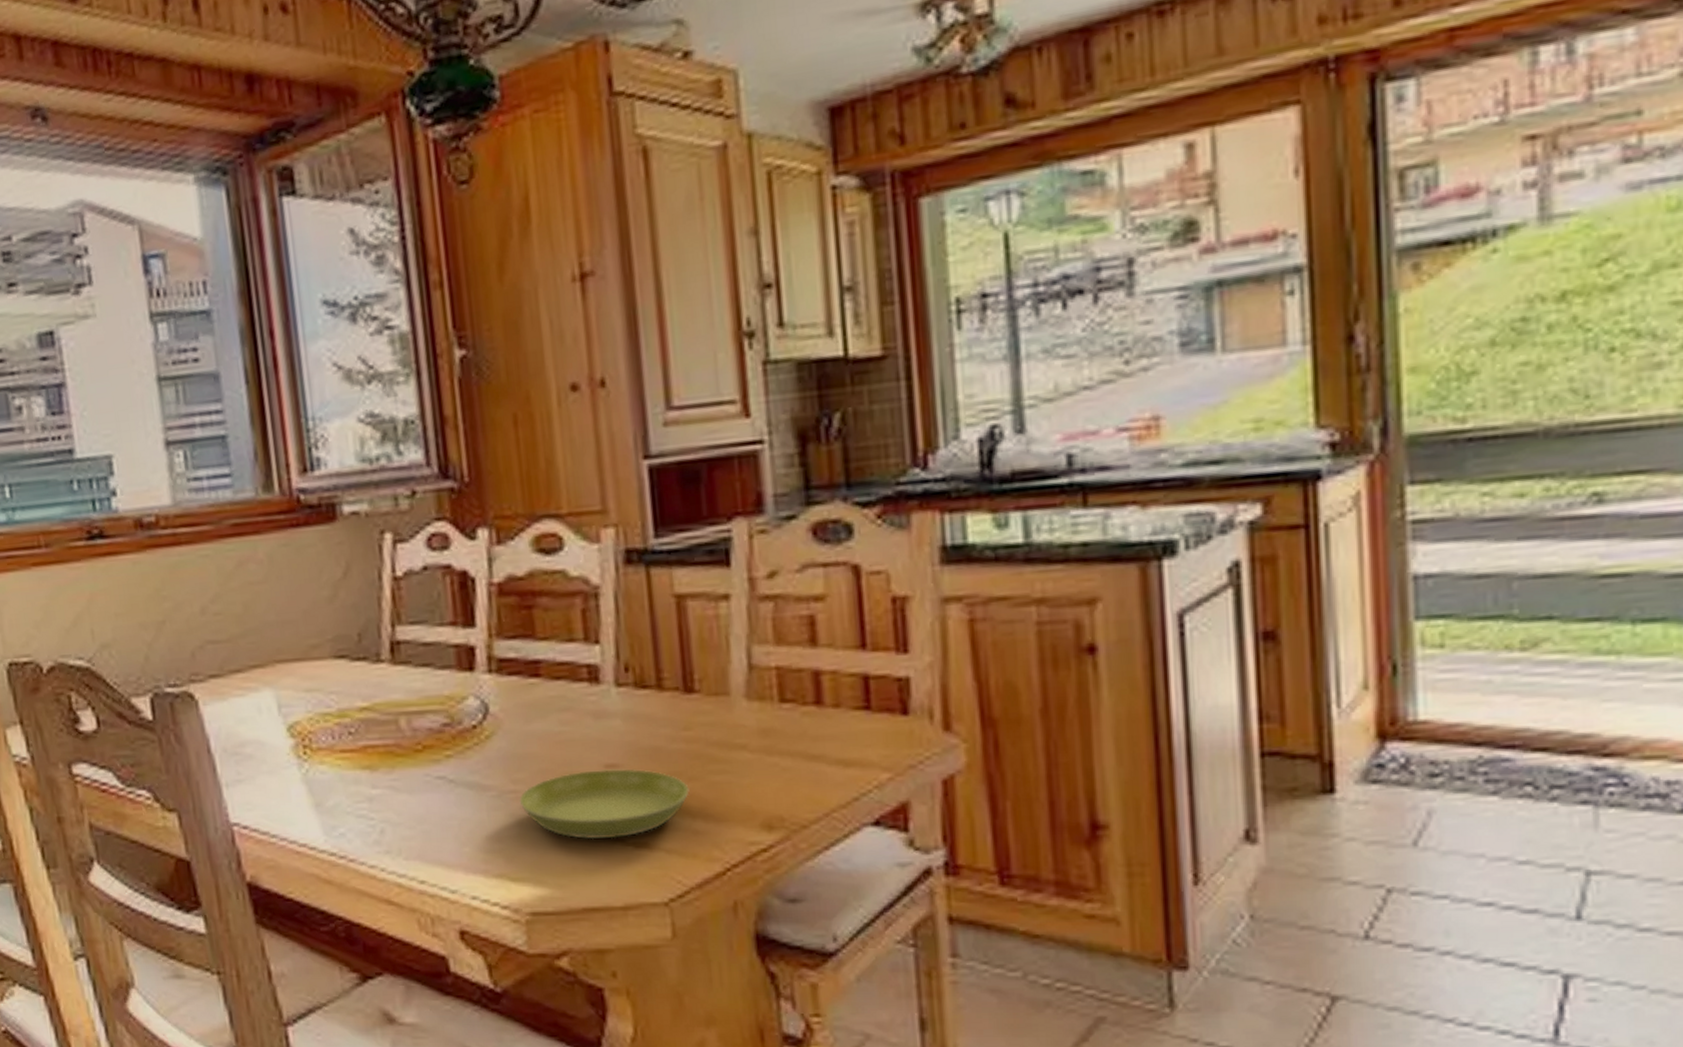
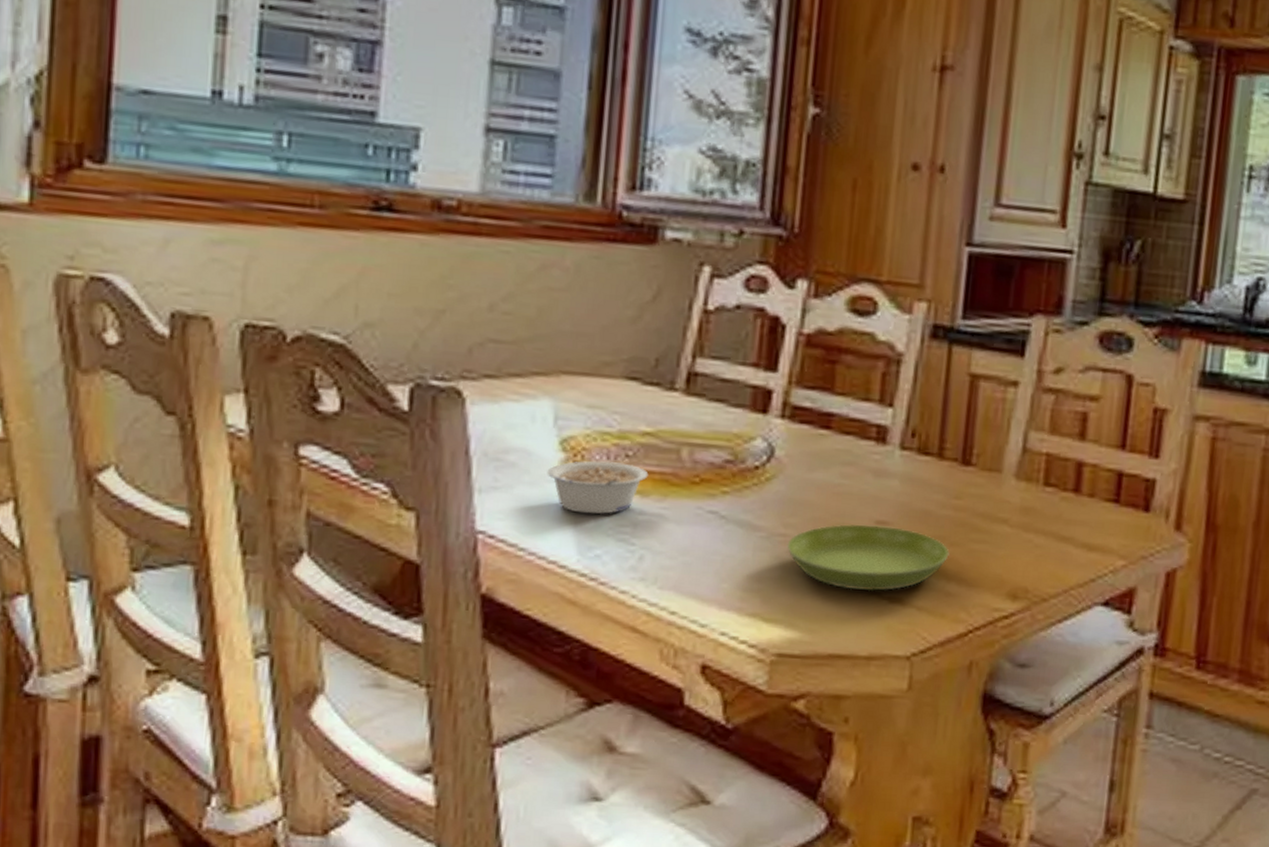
legume: none [281,740,374,795] -> present [547,460,649,514]

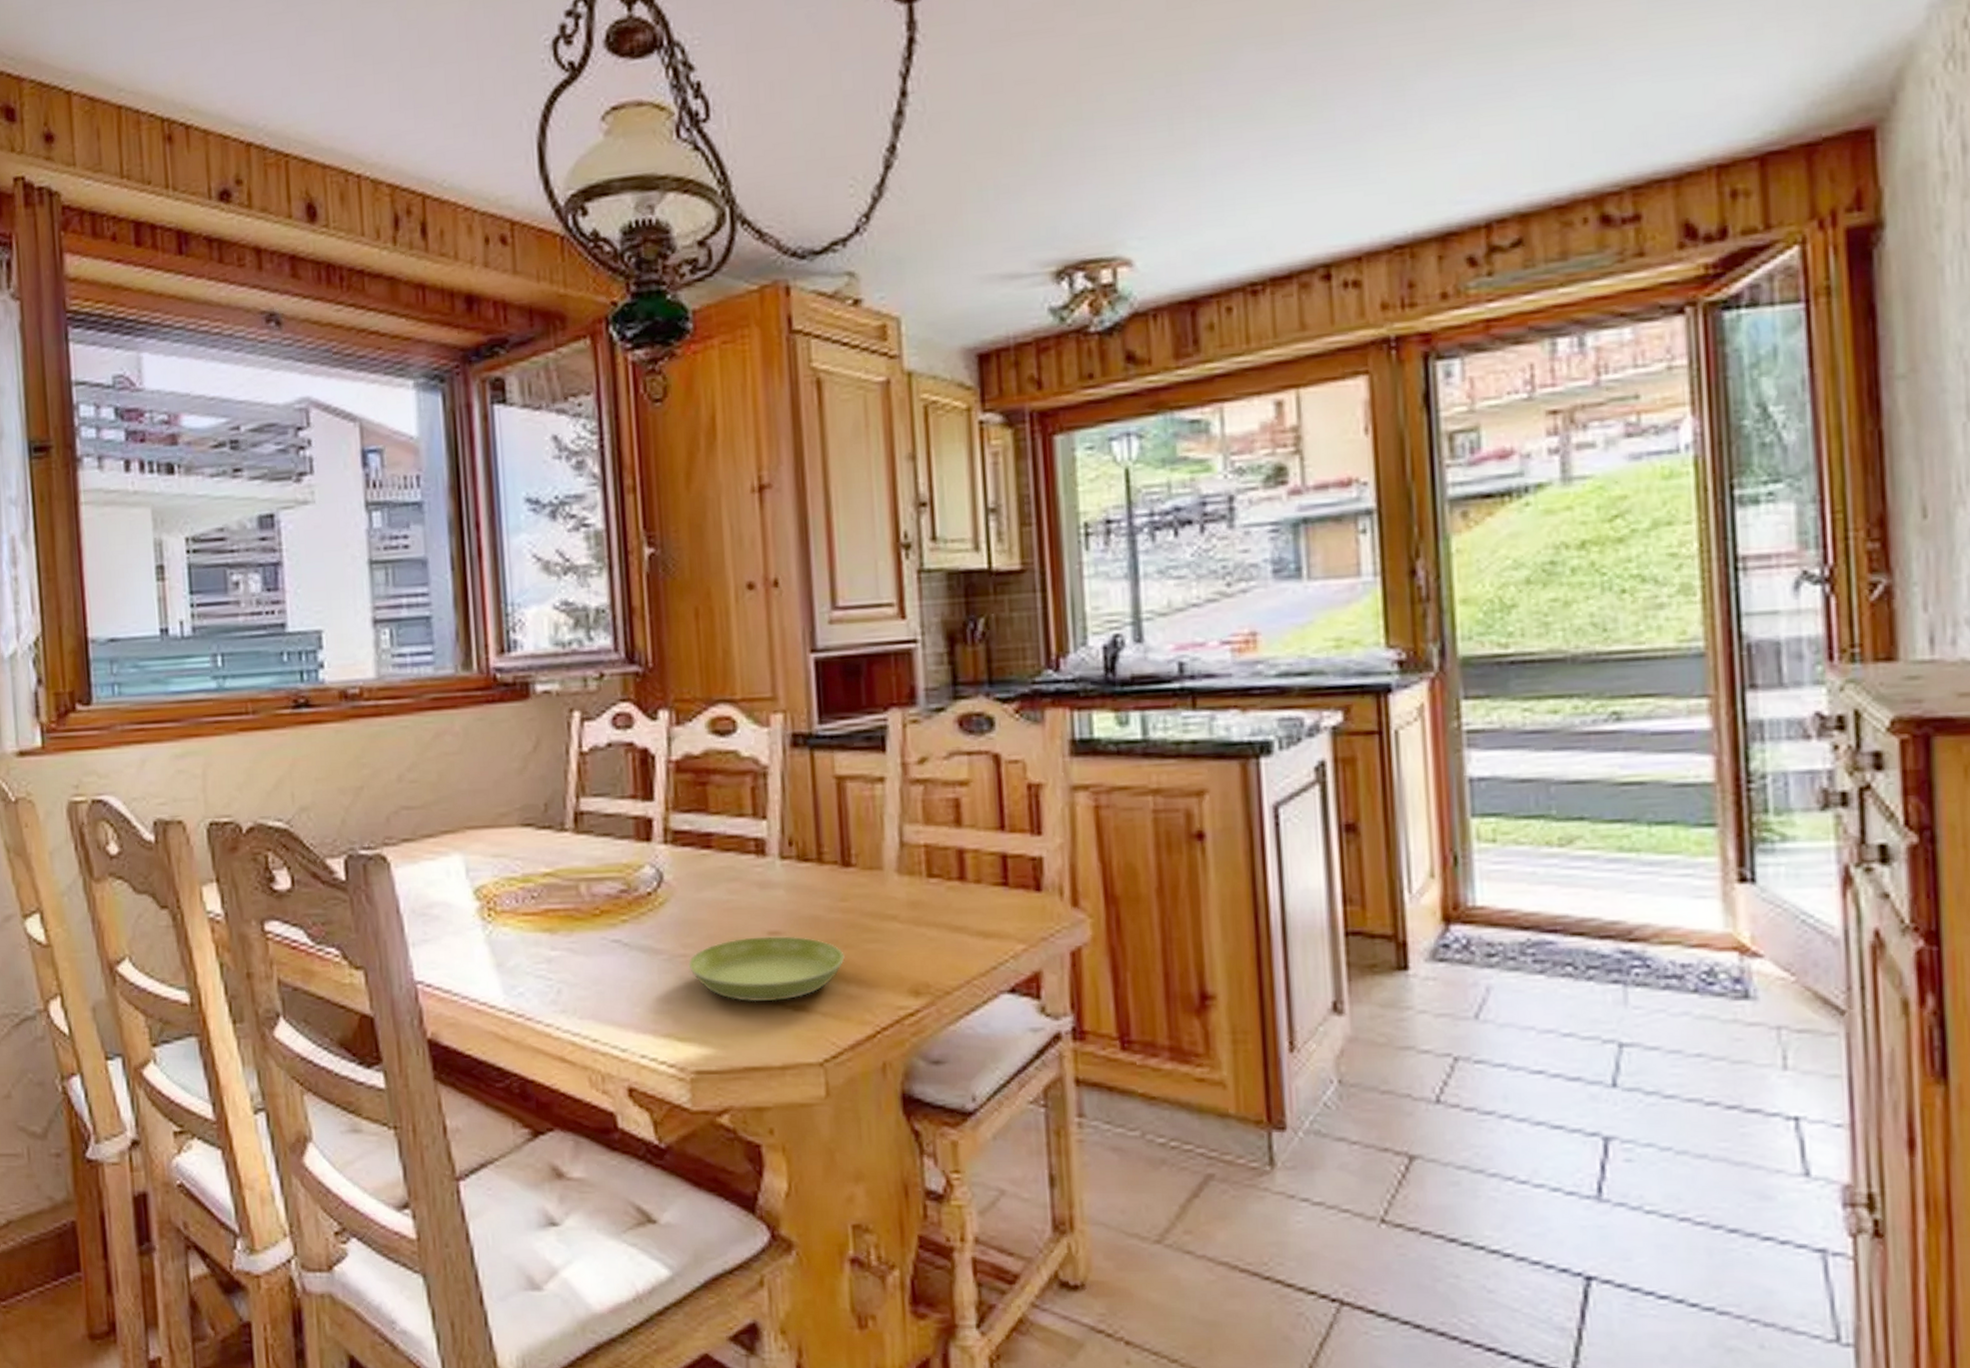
legume: present [547,460,649,514] -> none [467,903,554,955]

